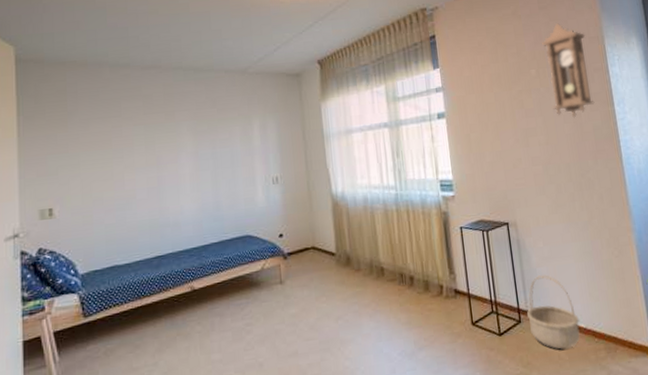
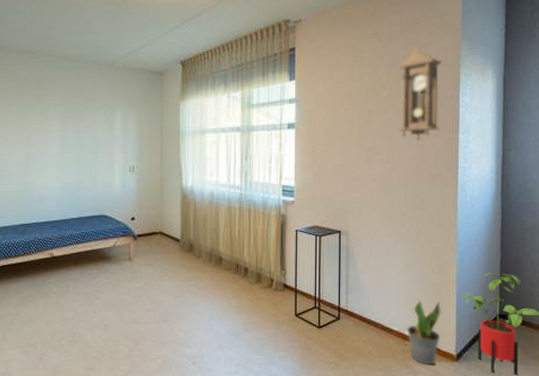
basket: present [526,275,580,350] -> none [345,281,393,347]
potted plant: none [595,288,633,364] -> present [406,300,442,365]

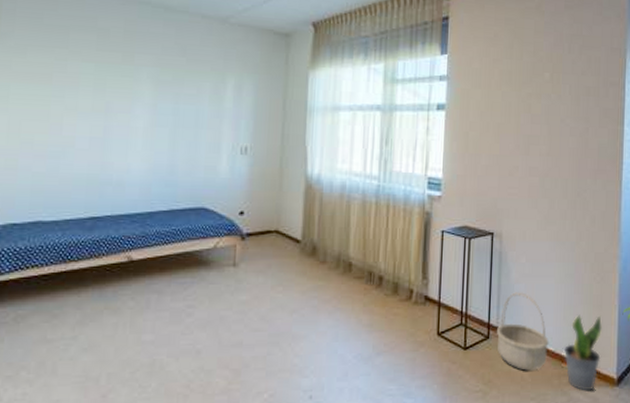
basket: none [345,281,393,347] -> present [496,292,549,371]
pendulum clock: present [397,47,442,142] -> none [559,27,608,132]

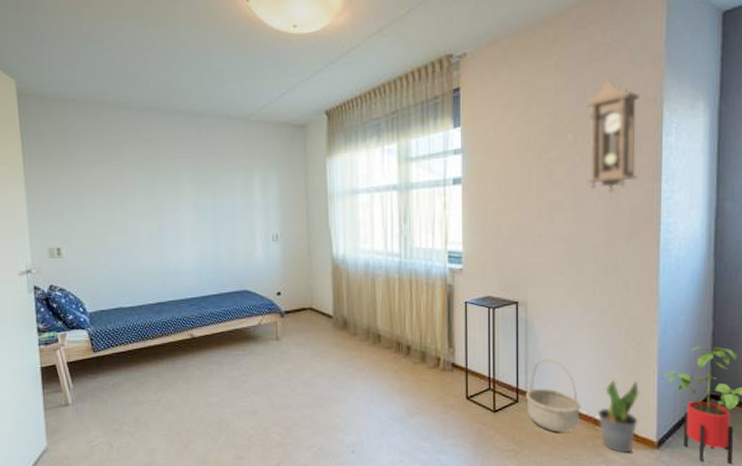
pendulum clock: none [559,27,608,132] -> present [584,79,641,194]

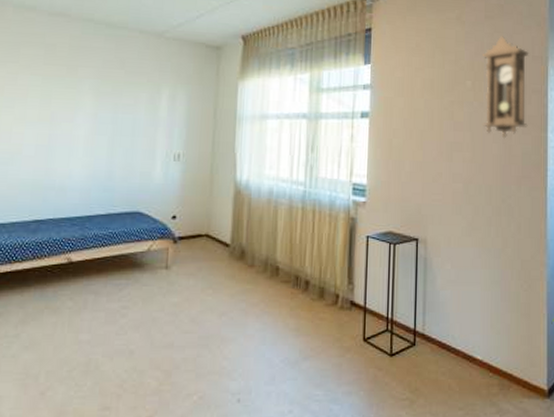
basket: present [525,358,581,433] -> none [422,299,476,379]
potted plant: present [597,379,640,453] -> none [491,323,531,403]

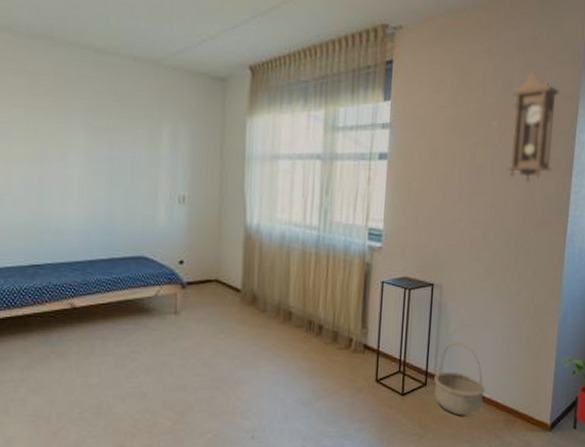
basket: none [422,299,476,379] -> present [433,342,485,416]

